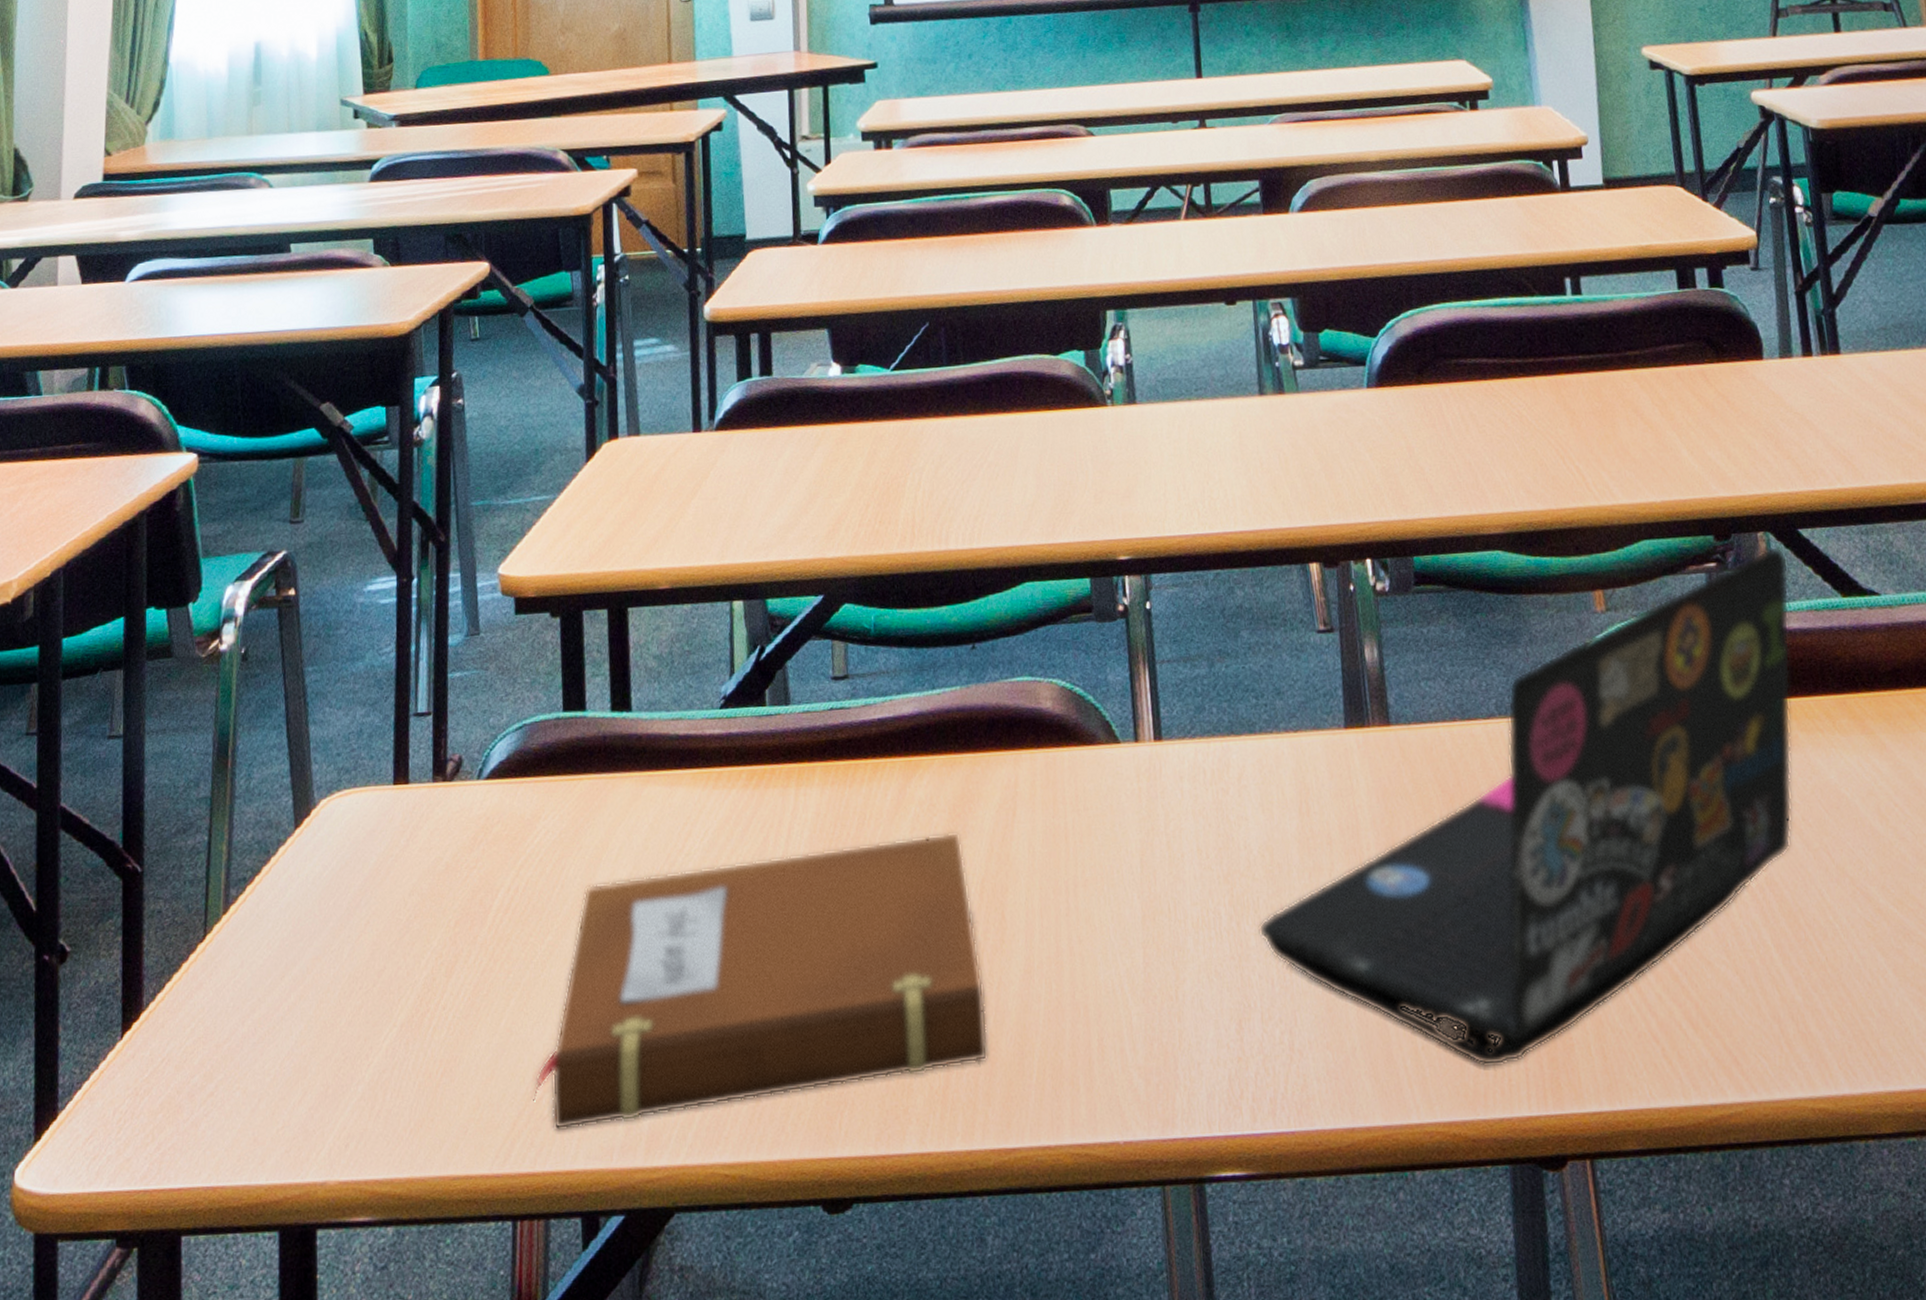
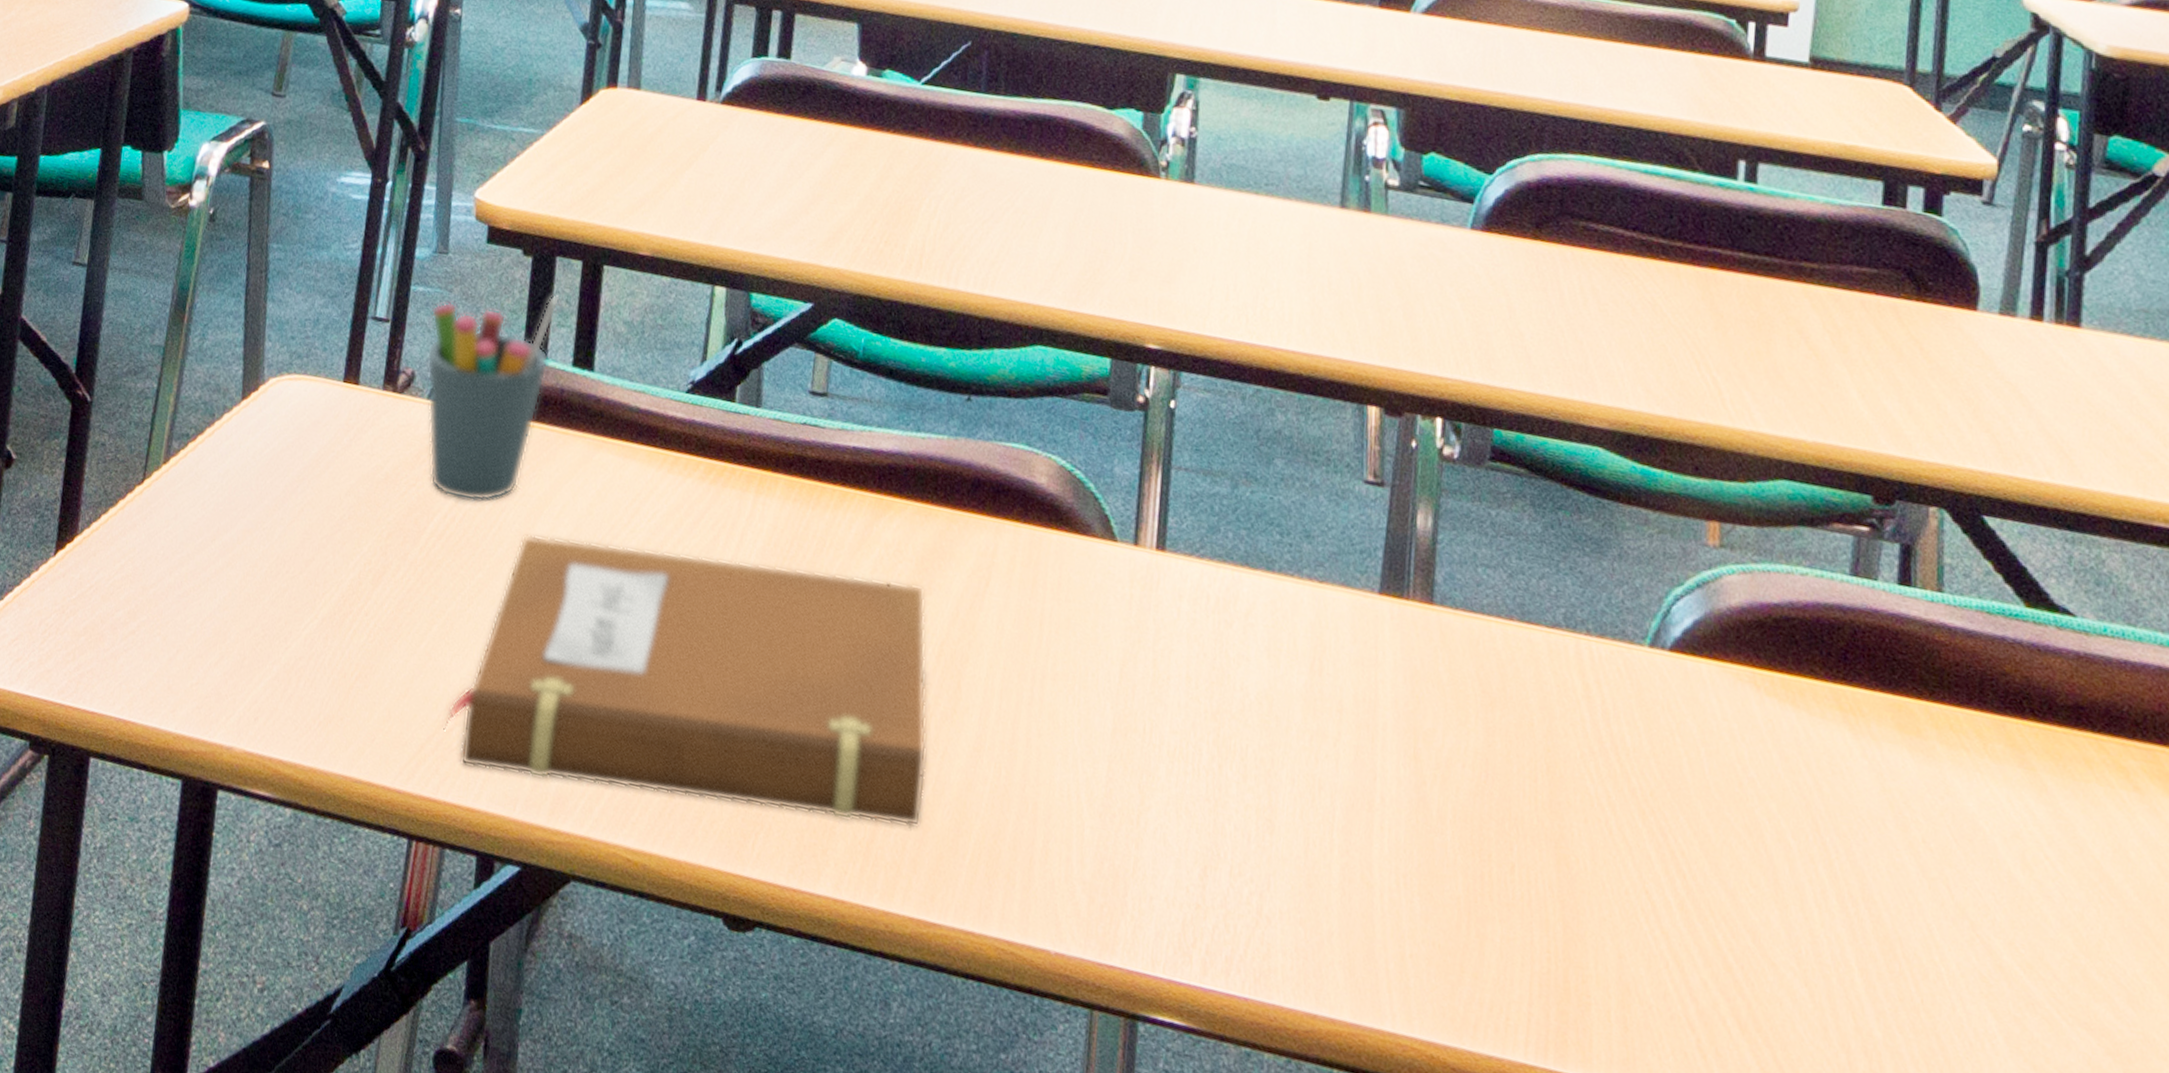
pen holder: none [471,646,591,869] -> present [426,293,560,502]
laptop: present [1258,546,1793,1066] -> none [1242,527,1963,1002]

